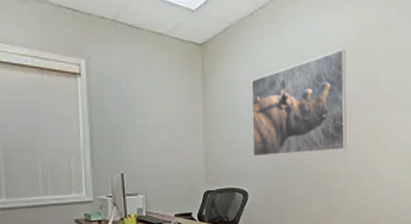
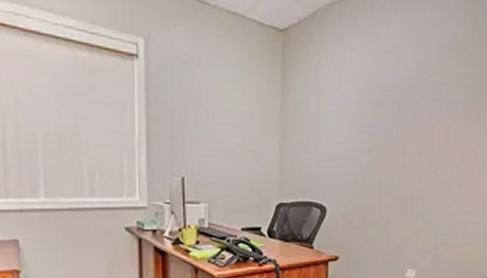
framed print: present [251,48,347,157] -> none [335,47,449,168]

